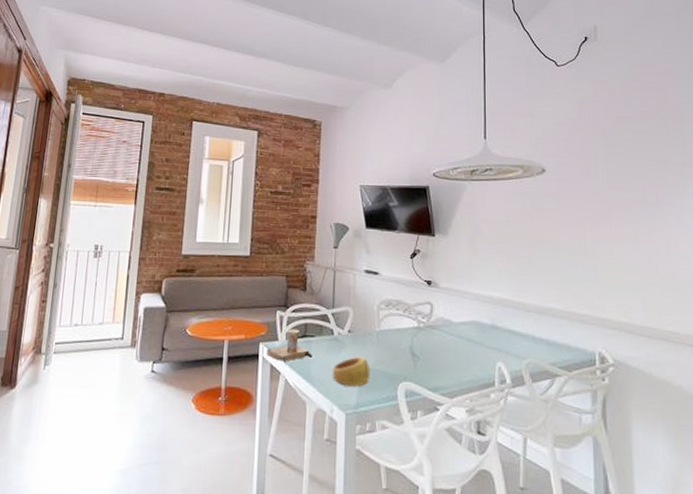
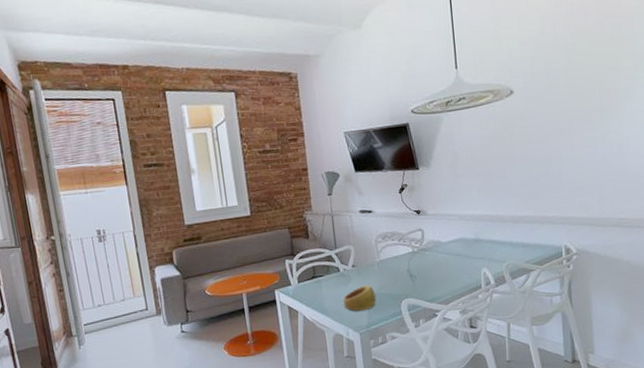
cup: present [266,329,313,364] -> none [282,272,324,304]

